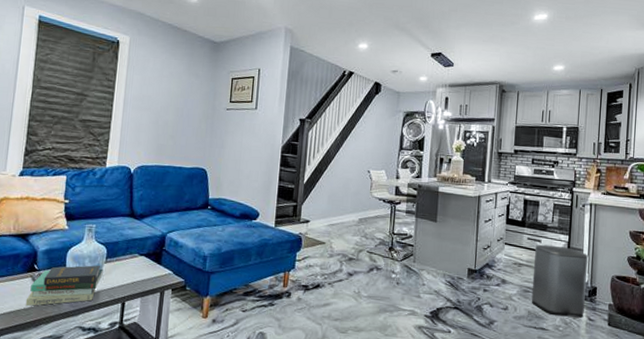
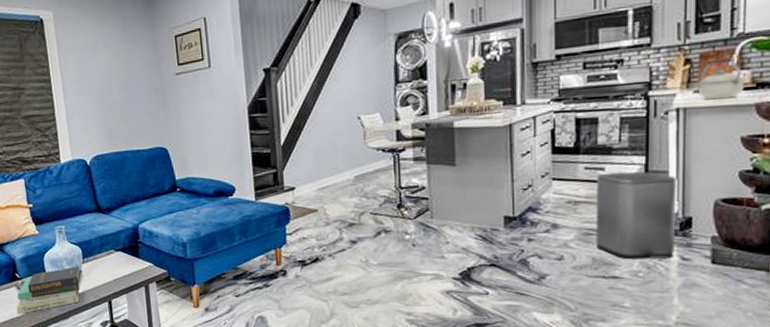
kettle: none [604,172,634,203] -> present [697,56,747,100]

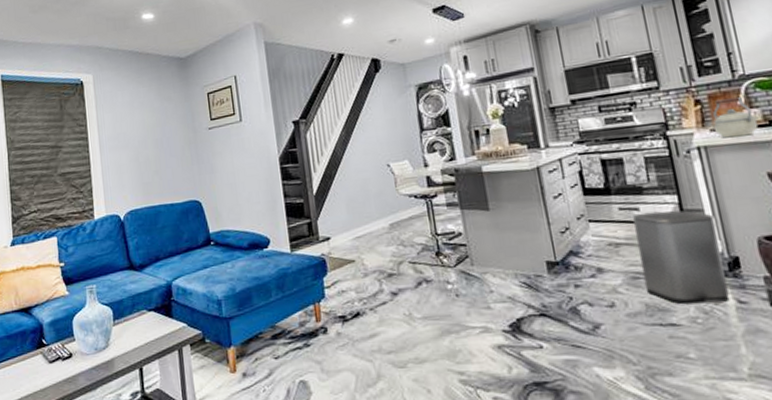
books: present [16,267,84,315] -> none [40,330,114,387]

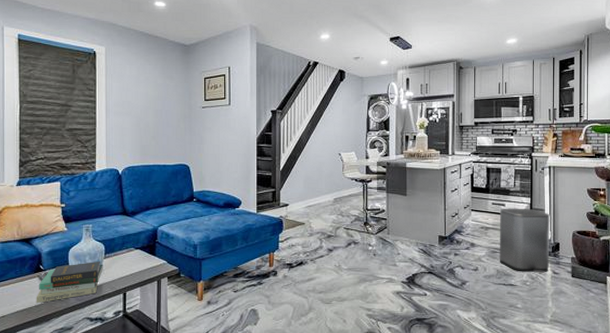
books: none [40,330,114,387] -> present [36,262,103,304]
kettle: present [713,96,759,139] -> none [561,134,590,162]

